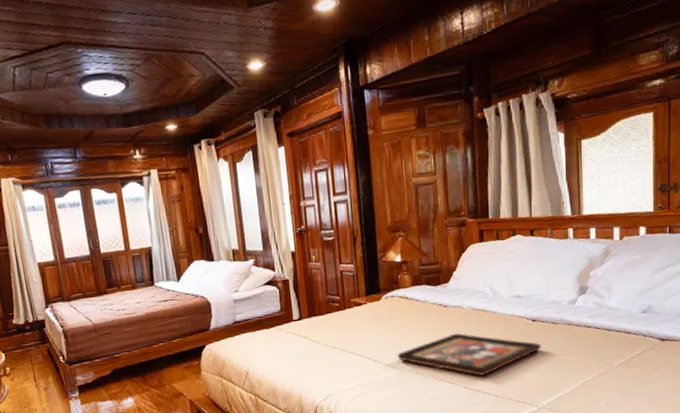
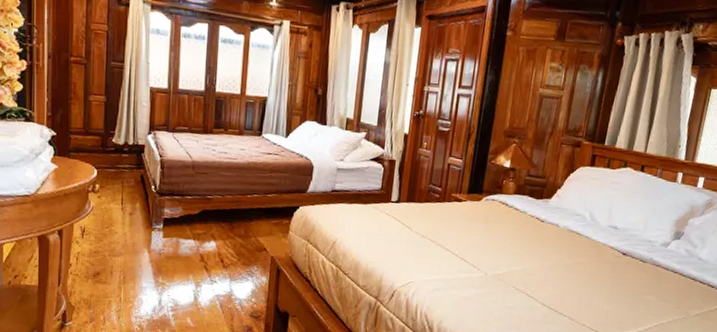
decorative tray: present [397,333,541,377] -> none [484,249,626,297]

